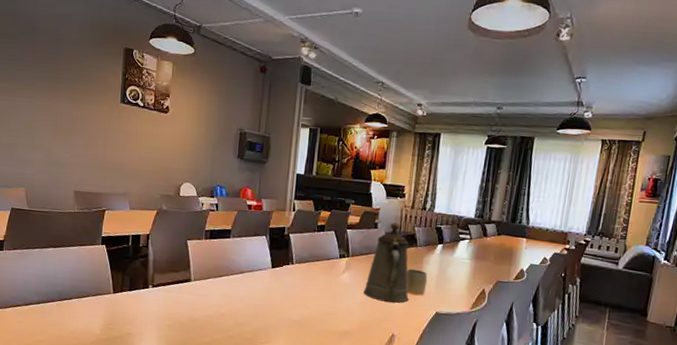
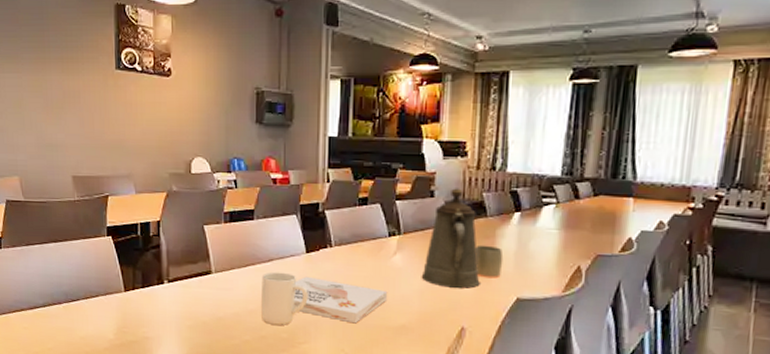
mug: none [230,282,271,328] -> present [260,271,308,325]
book: none [259,287,336,328] -> present [294,276,388,324]

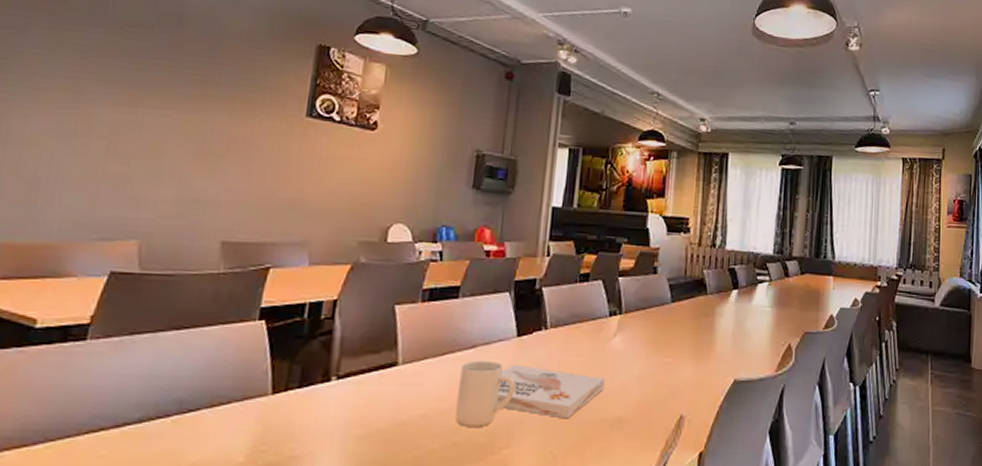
coffee pot: present [421,188,480,289] -> none [641,264,700,372]
mug: present [475,245,504,279] -> none [695,324,722,360]

